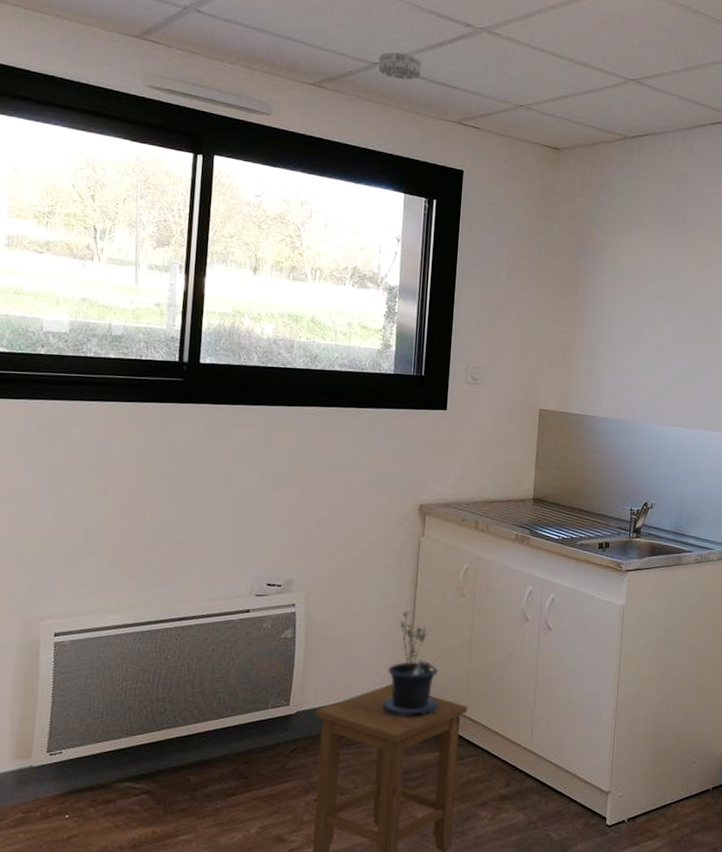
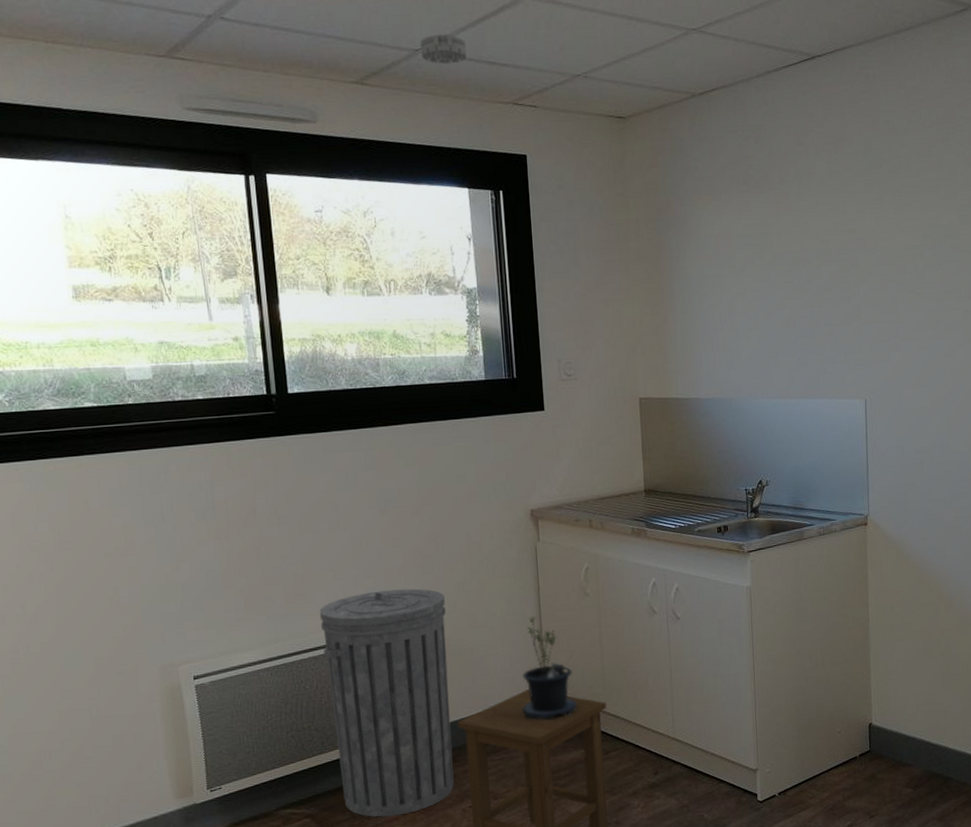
trash can: none [186,567,322,802] -> present [319,588,454,817]

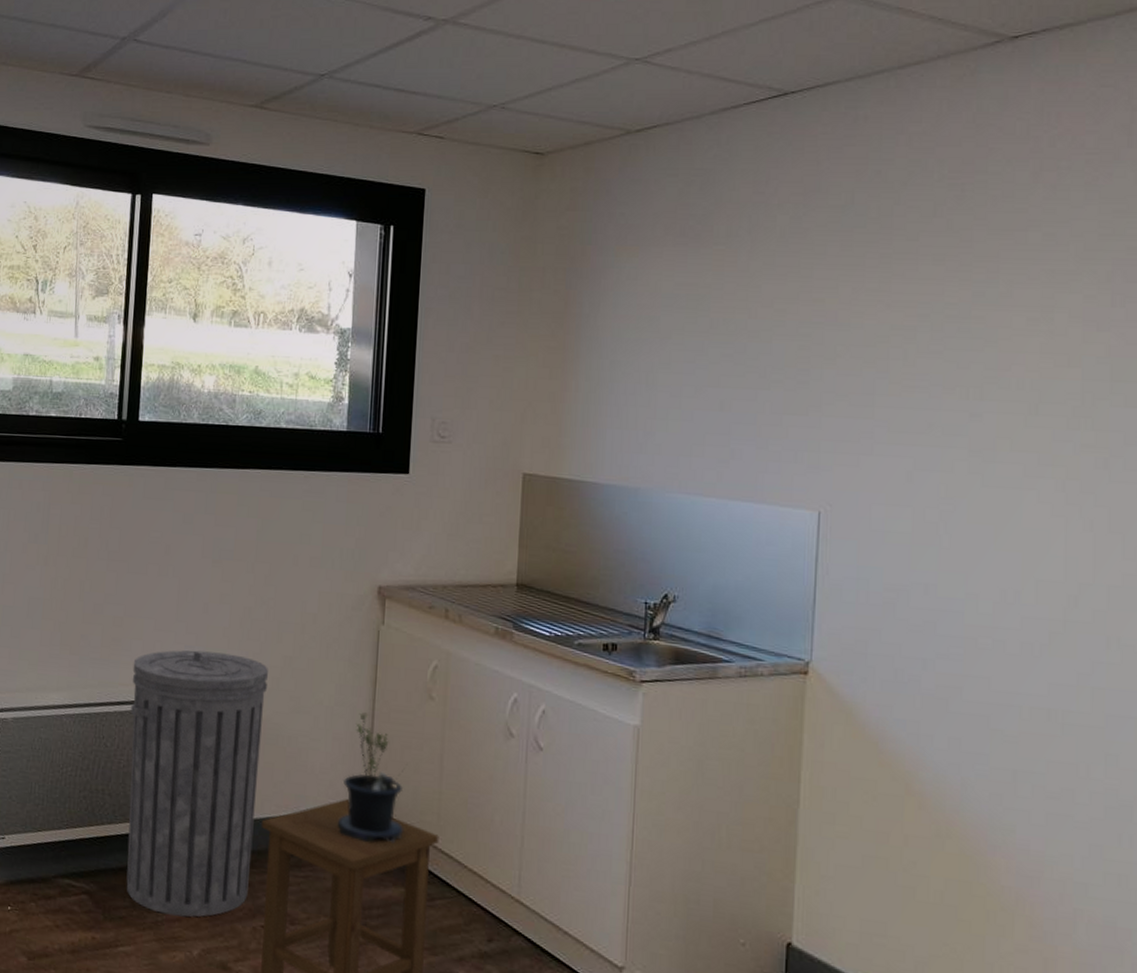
smoke detector: present [421,33,467,64] -> none [326,59,375,90]

